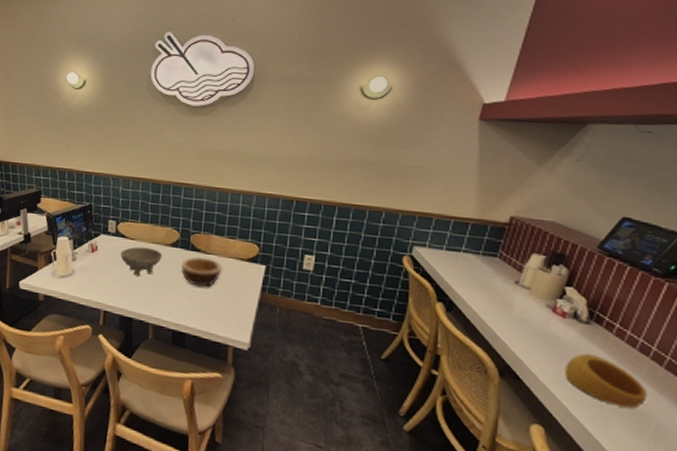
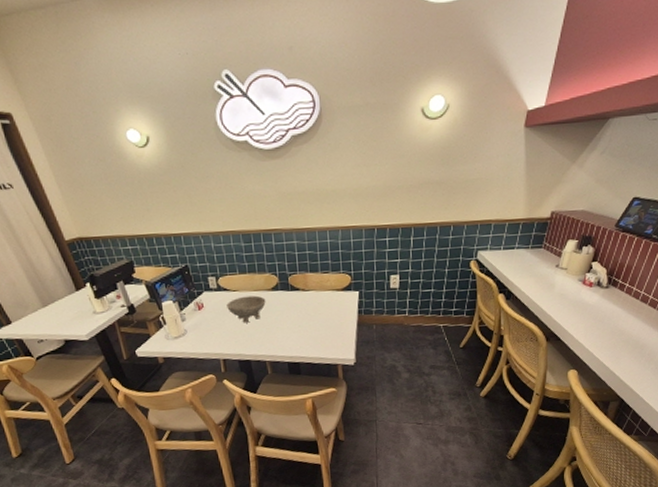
bowl: present [181,256,224,287] -> none [285,294,323,321]
ring: present [565,353,647,409] -> none [591,310,645,344]

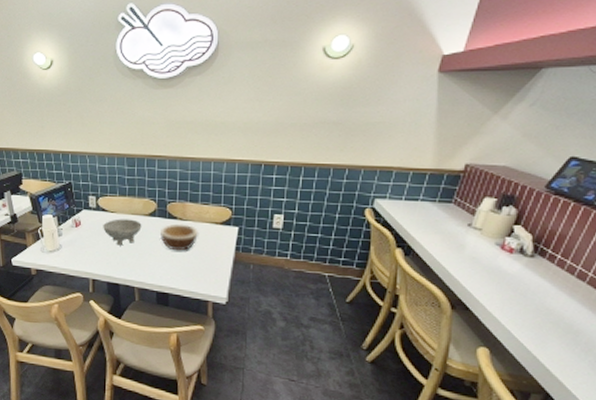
bowl: none [285,294,323,321] -> present [161,223,199,251]

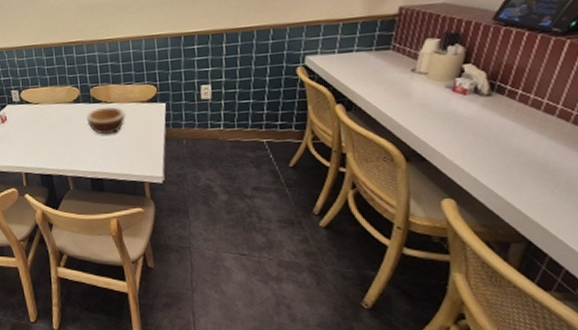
bowl: present [103,219,142,246] -> none [29,108,68,136]

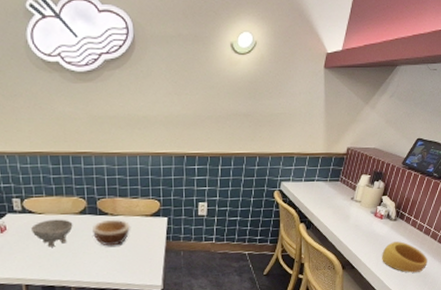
bowl: none [29,108,68,136] -> present [31,219,73,247]
ring: none [470,124,556,168] -> present [382,241,427,273]

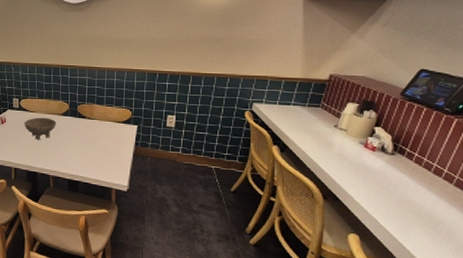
bowl: present [93,219,131,247] -> none [72,122,105,145]
ring: present [382,241,427,273] -> none [375,178,440,217]

